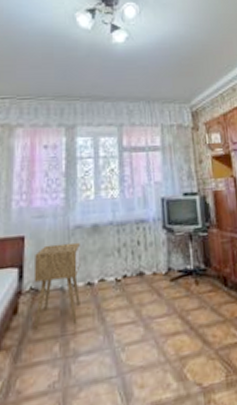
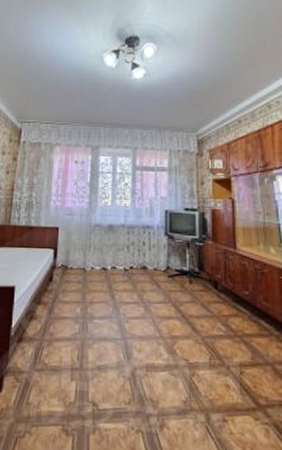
nightstand: present [33,242,81,330] -> none [63,236,98,296]

